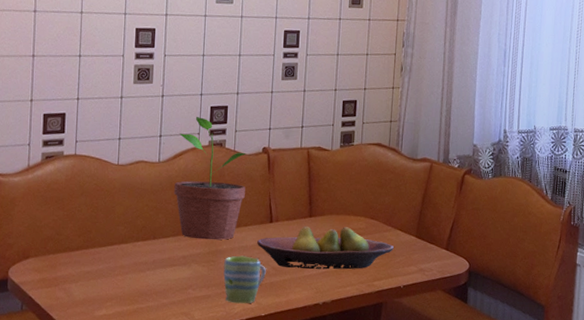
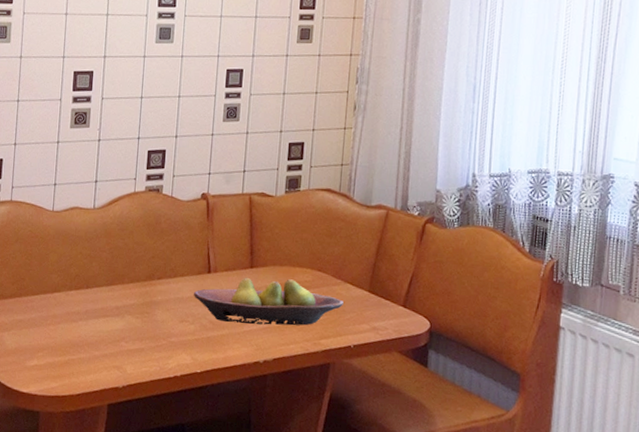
potted plant: present [174,117,246,240] -> none [108,162,184,291]
mug: present [223,255,266,304] -> none [158,307,203,359]

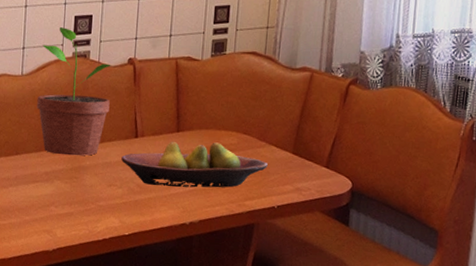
potted plant: none [108,162,184,291] -> present [37,27,111,156]

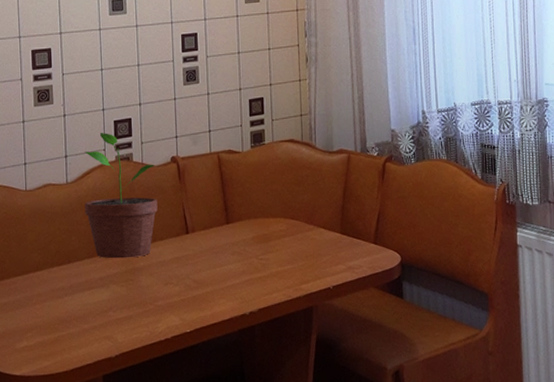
fruit bowl: present [121,141,268,188] -> none [175,230,318,280]

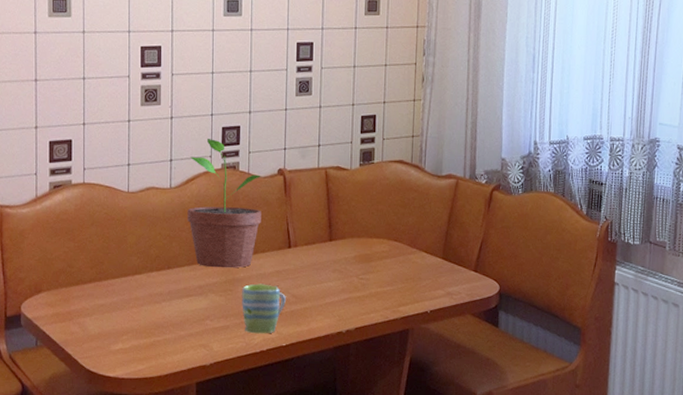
mug: none [143,271,187,322] -> present [242,283,286,334]

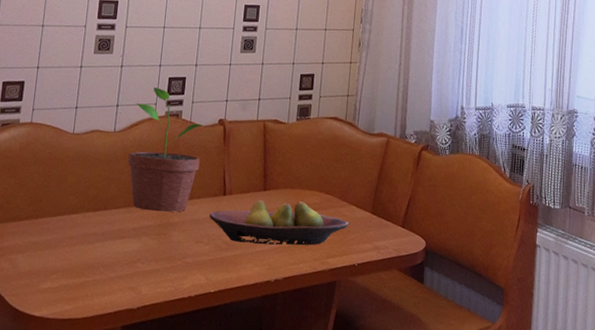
mug: present [242,283,286,334] -> none [173,228,217,280]
fruit bowl: none [276,250,419,296] -> present [209,199,349,246]

